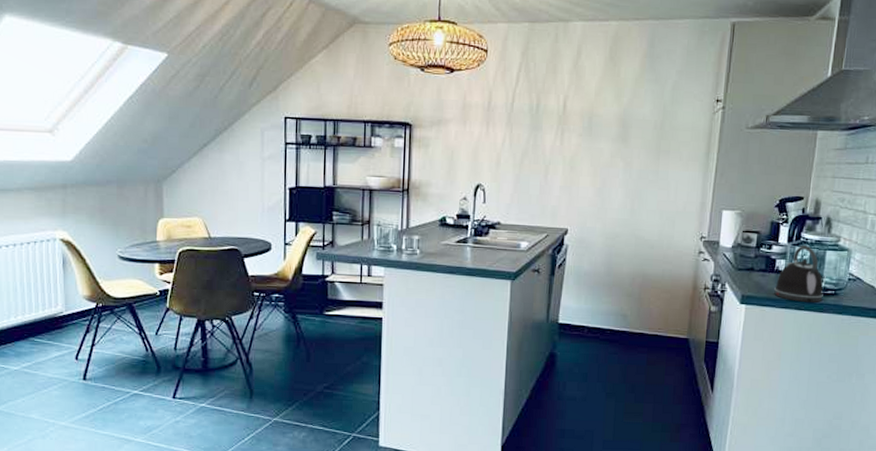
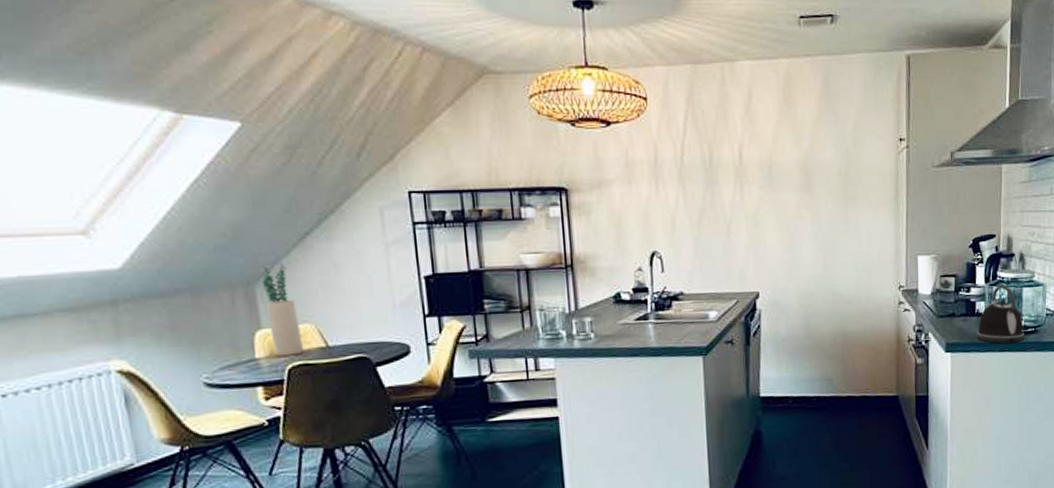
vase: none [169,167,192,242] -> present [262,263,304,358]

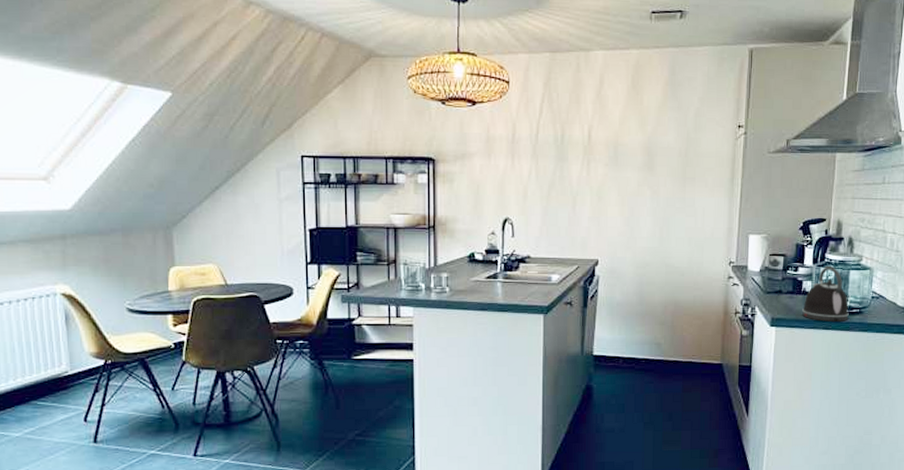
vase: present [262,263,304,358] -> none [179,212,207,291]

